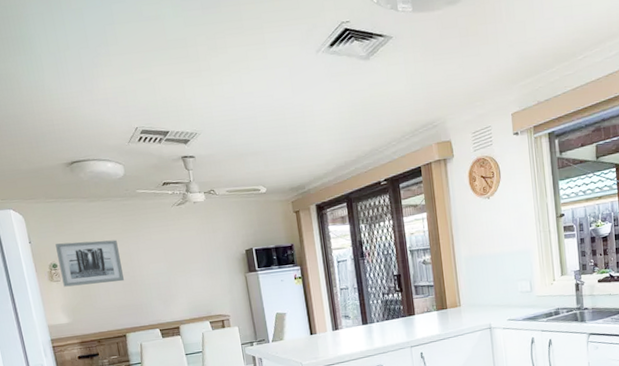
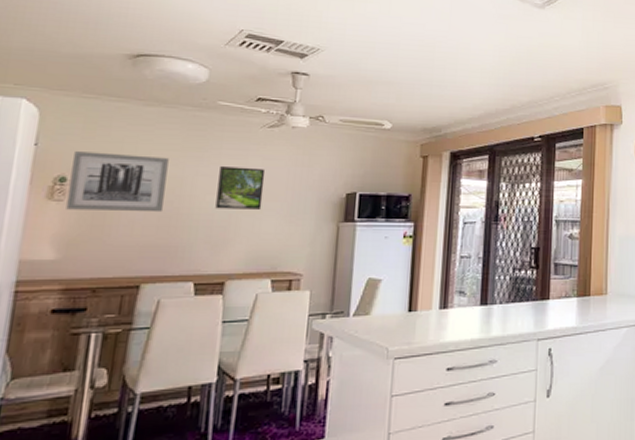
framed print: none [152,239,189,274] -> present [215,166,266,210]

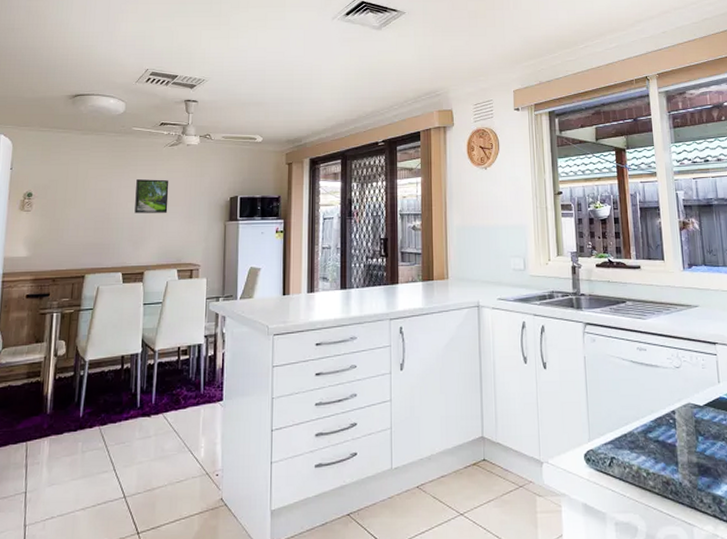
wall art: present [66,151,169,213] -> none [33,172,100,218]

